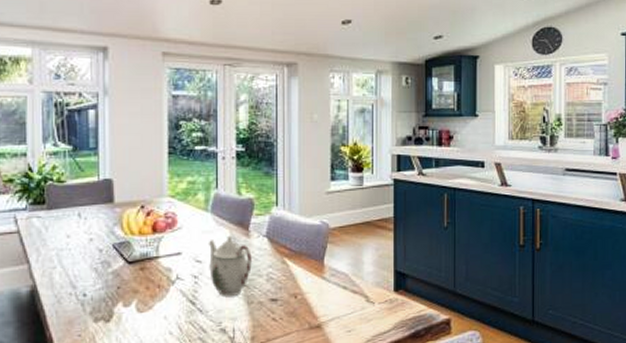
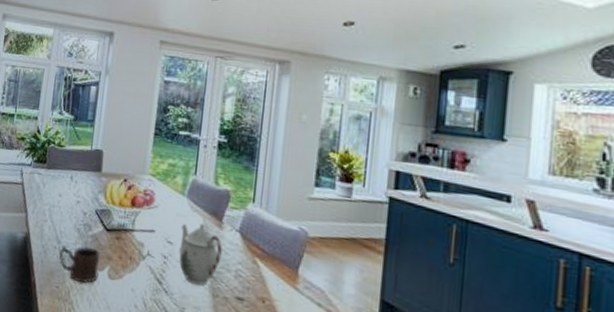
mug: none [77,284,125,324] -> present [59,245,100,283]

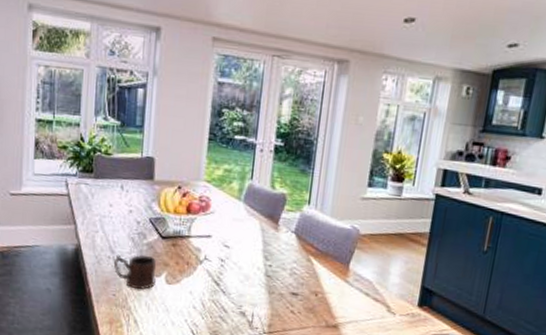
teapot: present [179,223,223,286] -> none [236,226,278,285]

